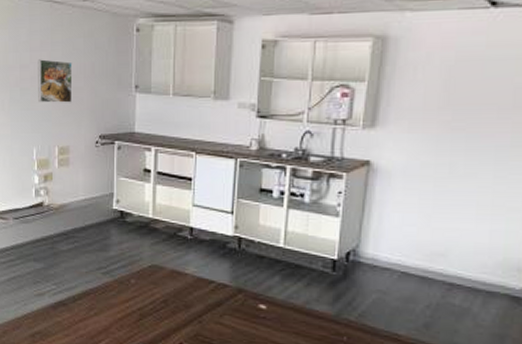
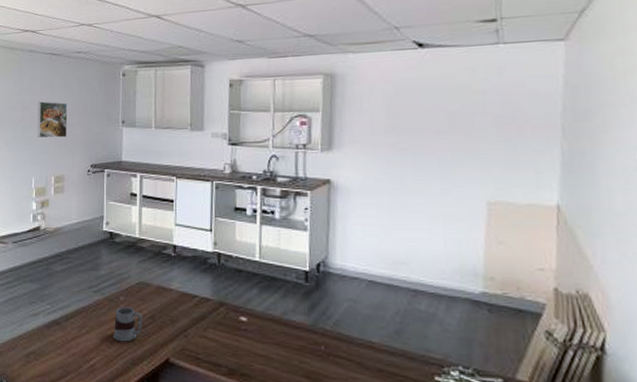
mug: none [123,290,155,326] -> present [113,307,143,342]

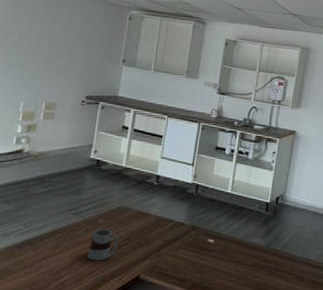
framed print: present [37,101,68,138] -> none [32,29,70,67]

